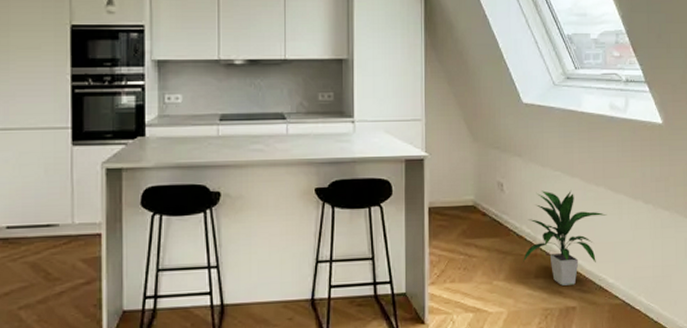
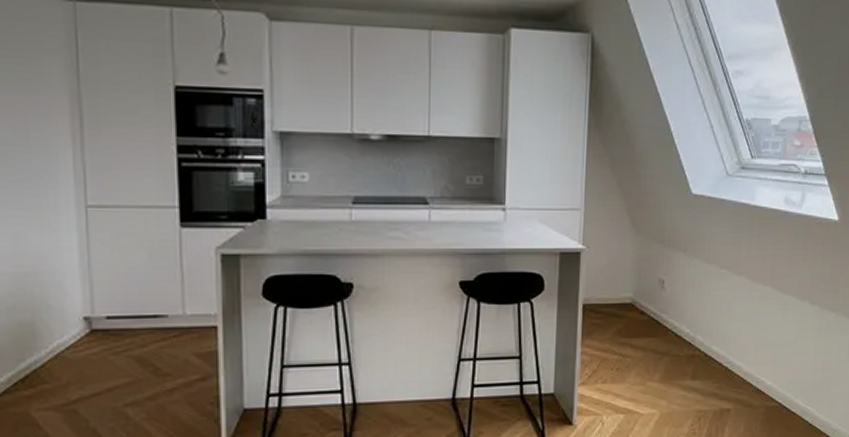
indoor plant: present [523,190,607,286] -> none [680,289,771,387]

